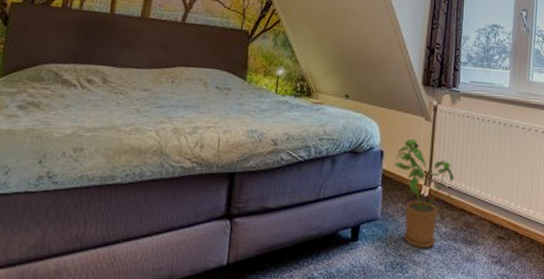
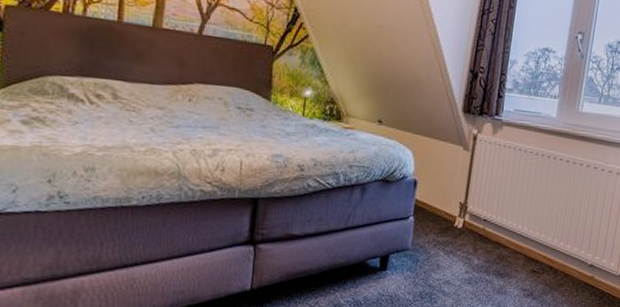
house plant: present [394,139,455,248] -> none [427,169,491,279]

